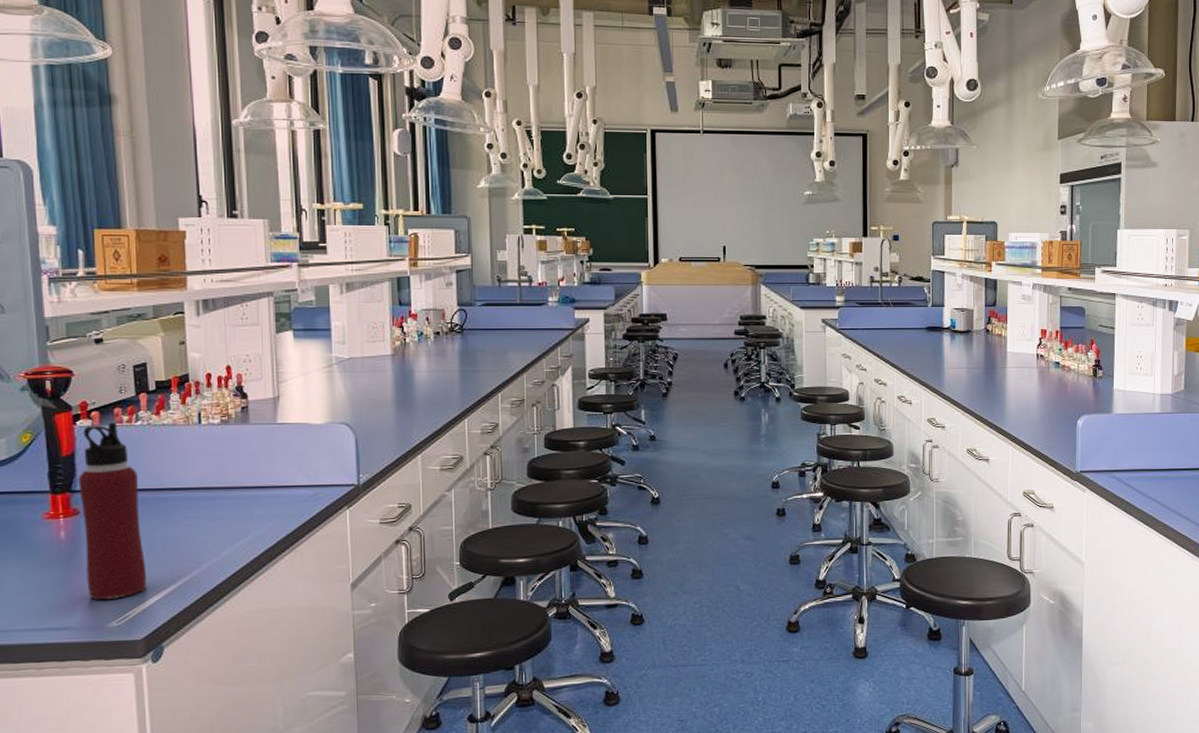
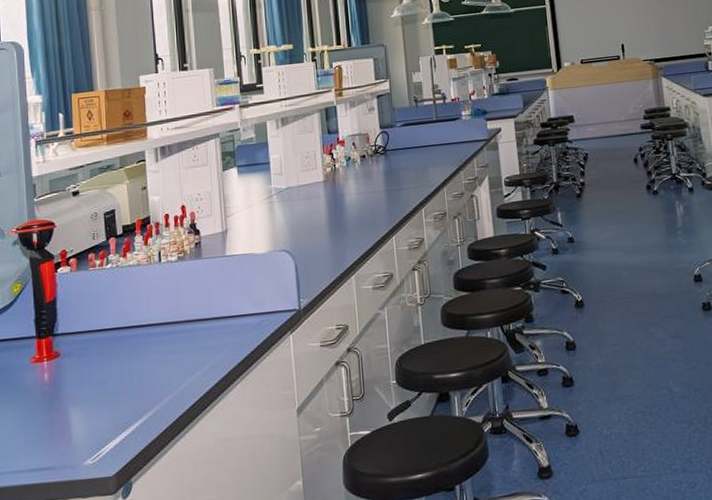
water bottle: present [78,422,147,600] -> none [59,267,117,439]

